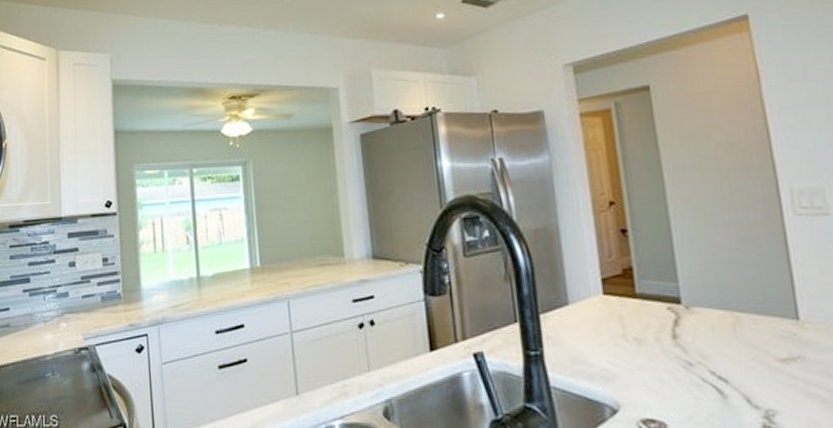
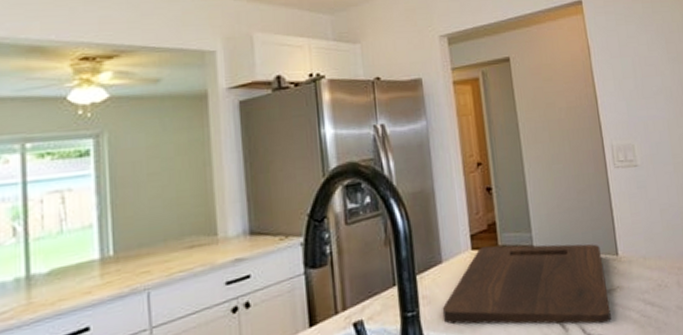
cutting board: none [569,292,788,397] -> present [442,244,611,325]

